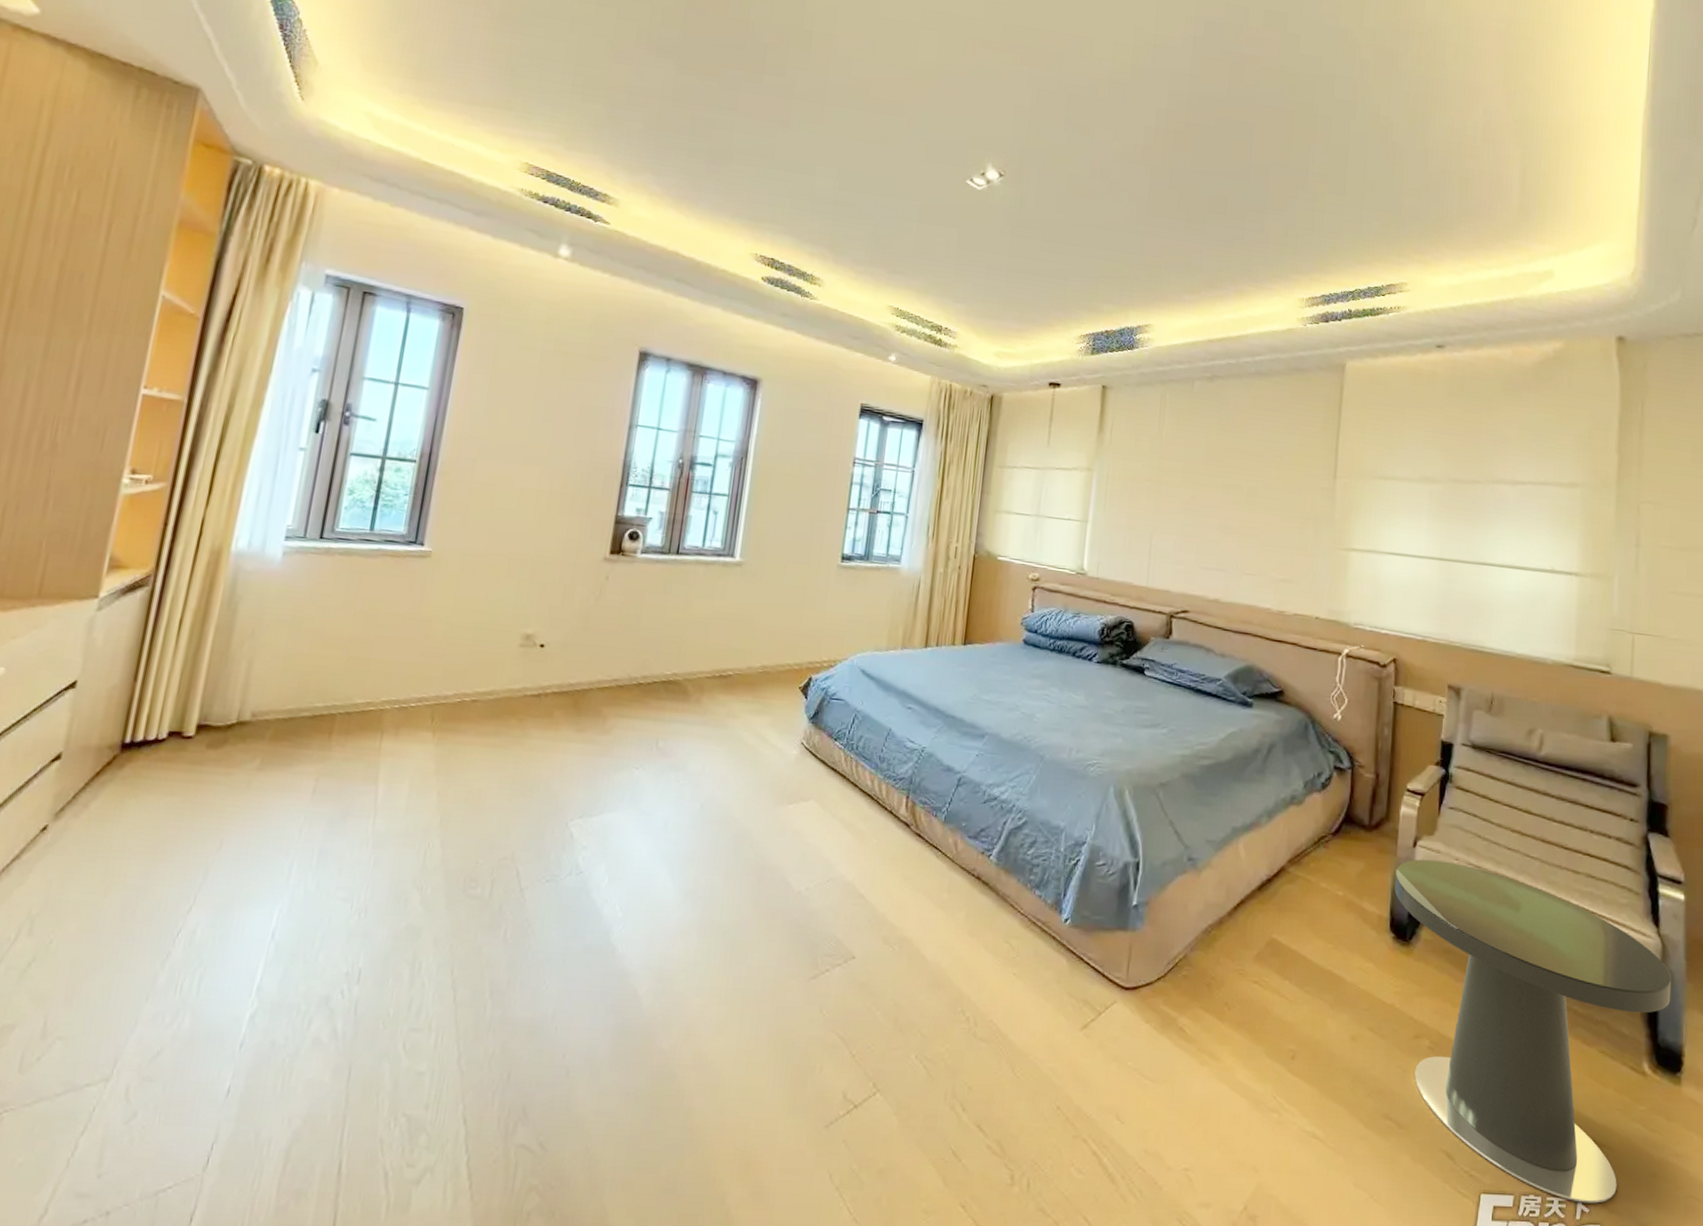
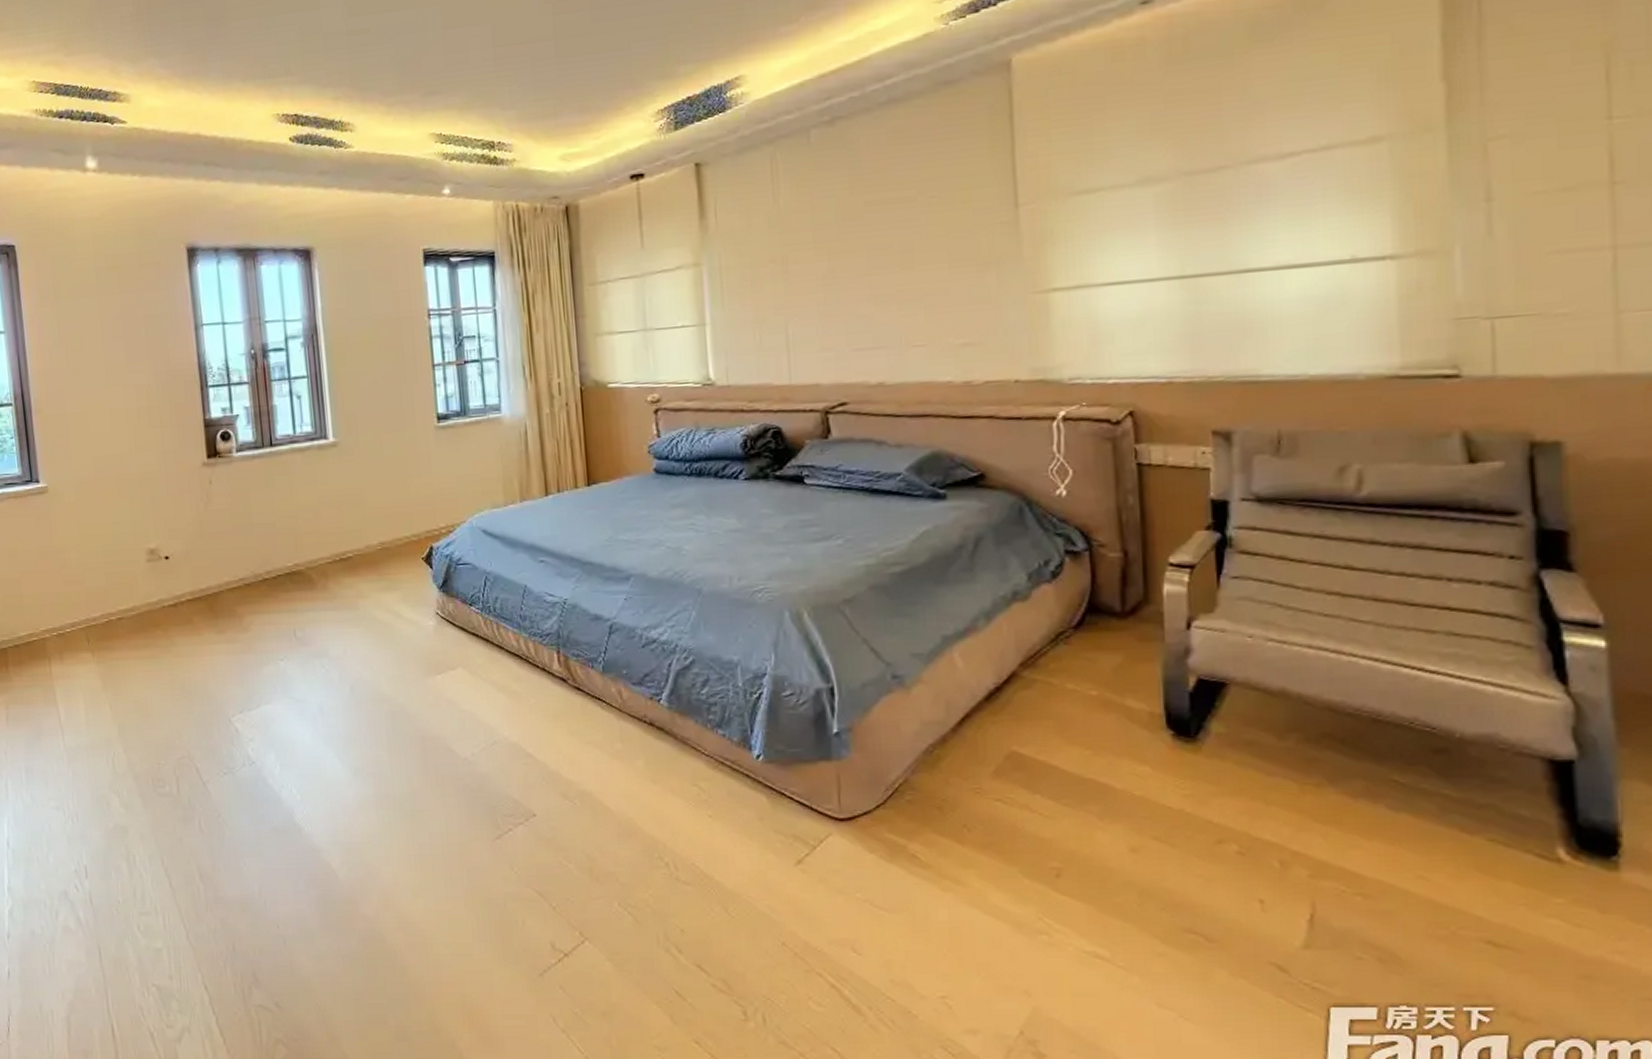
side table: present [1394,859,1672,1204] -> none [1166,640,1594,1012]

